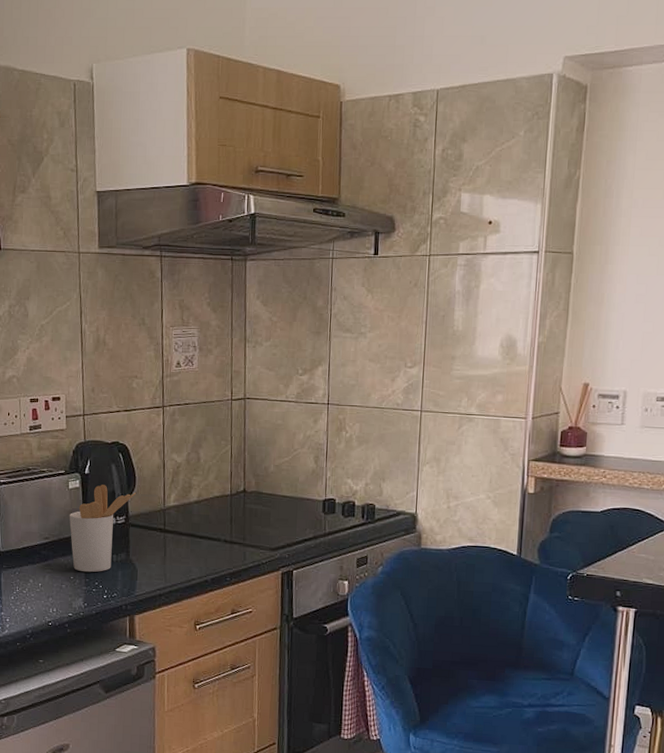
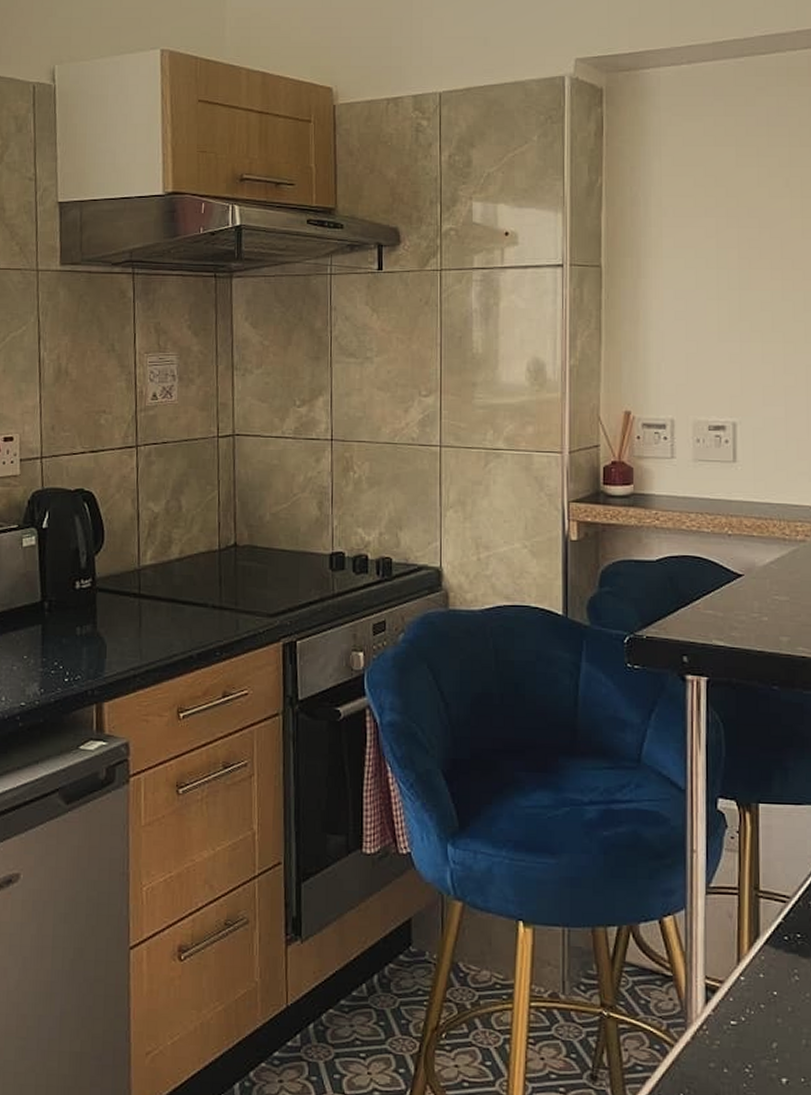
utensil holder: present [69,485,137,573] -> none [22,541,105,650]

